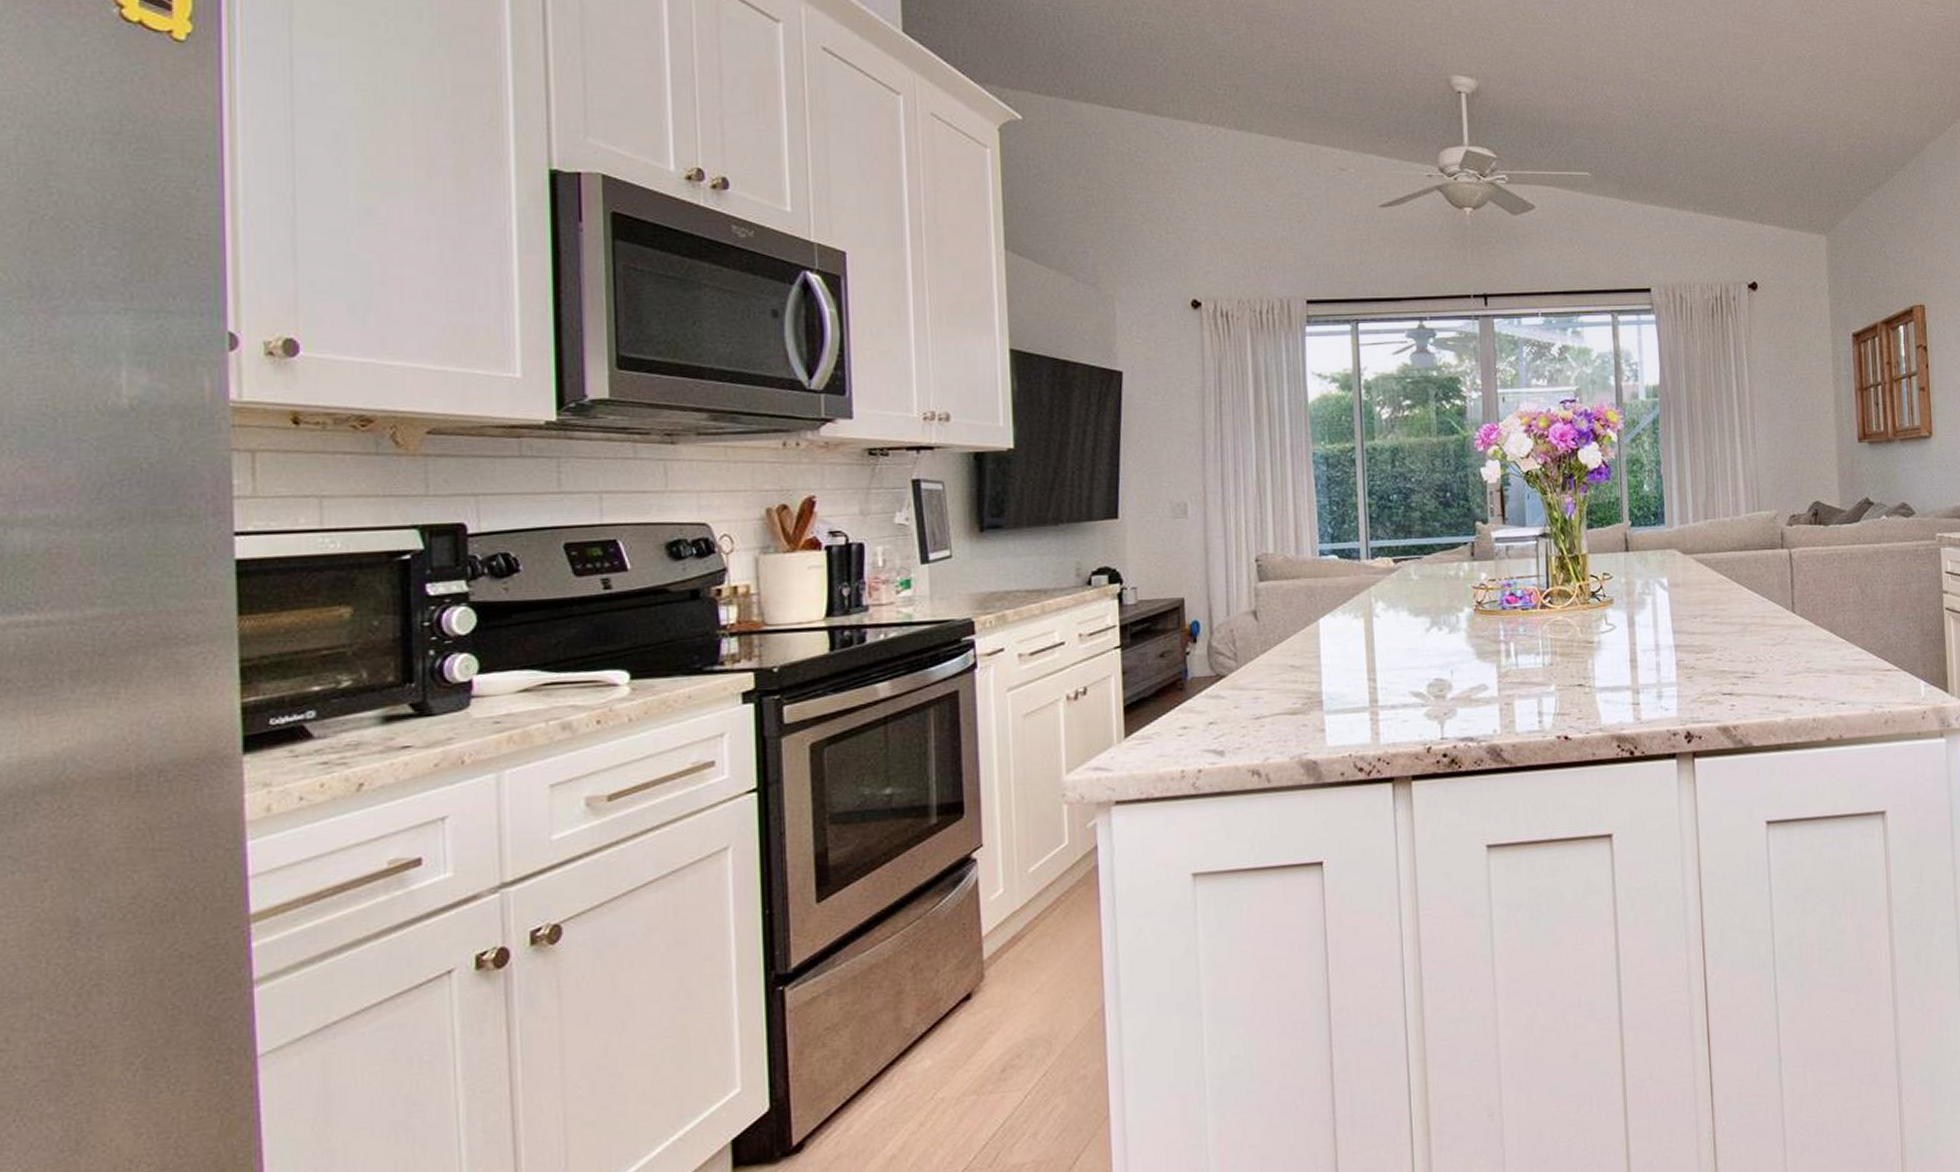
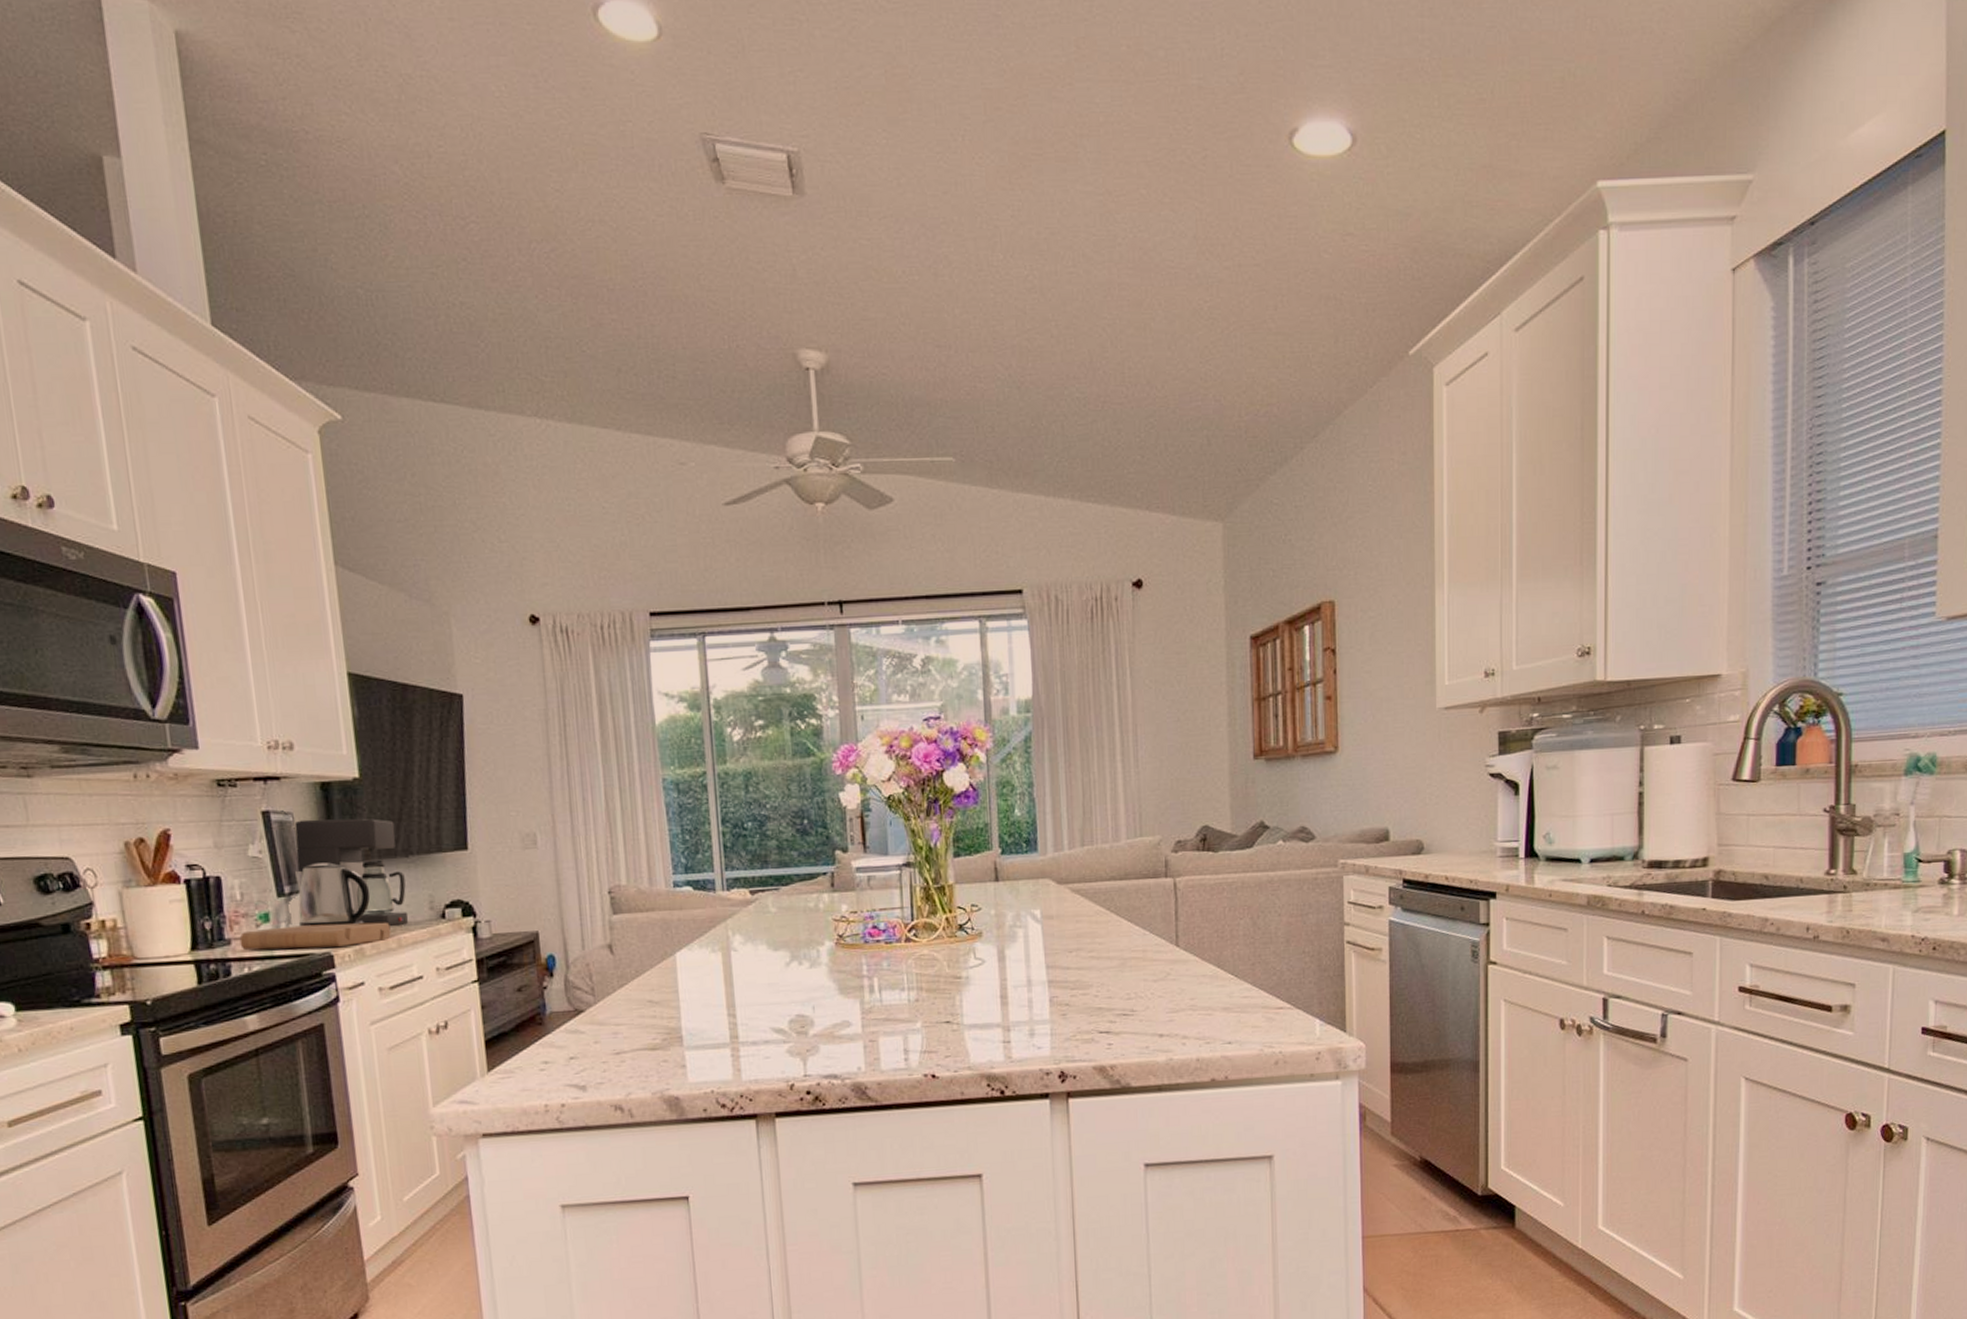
cutting board: none [878,588,1035,617] -> present [239,922,391,951]
kettle: none [940,530,1017,594] -> present [295,862,371,927]
coffee maker: none [944,487,1054,594] -> present [294,818,409,927]

